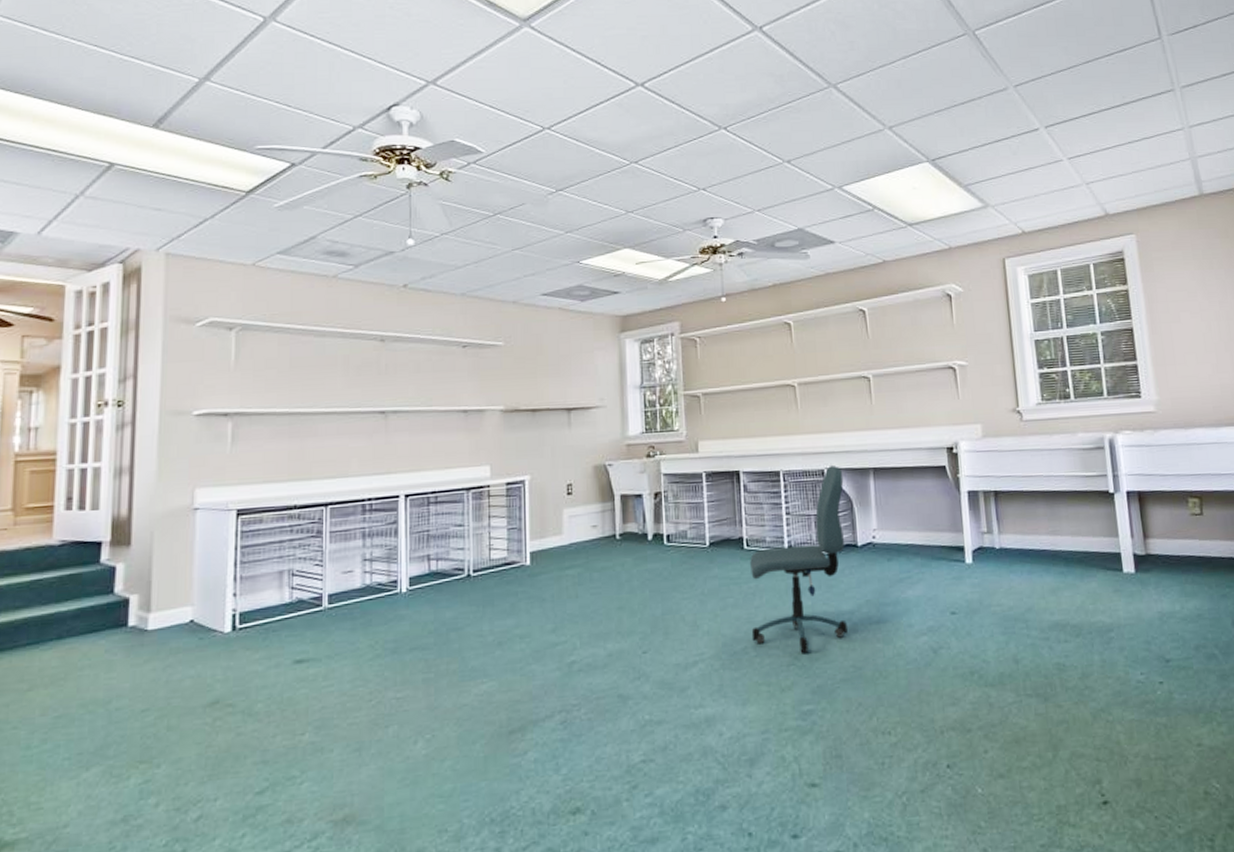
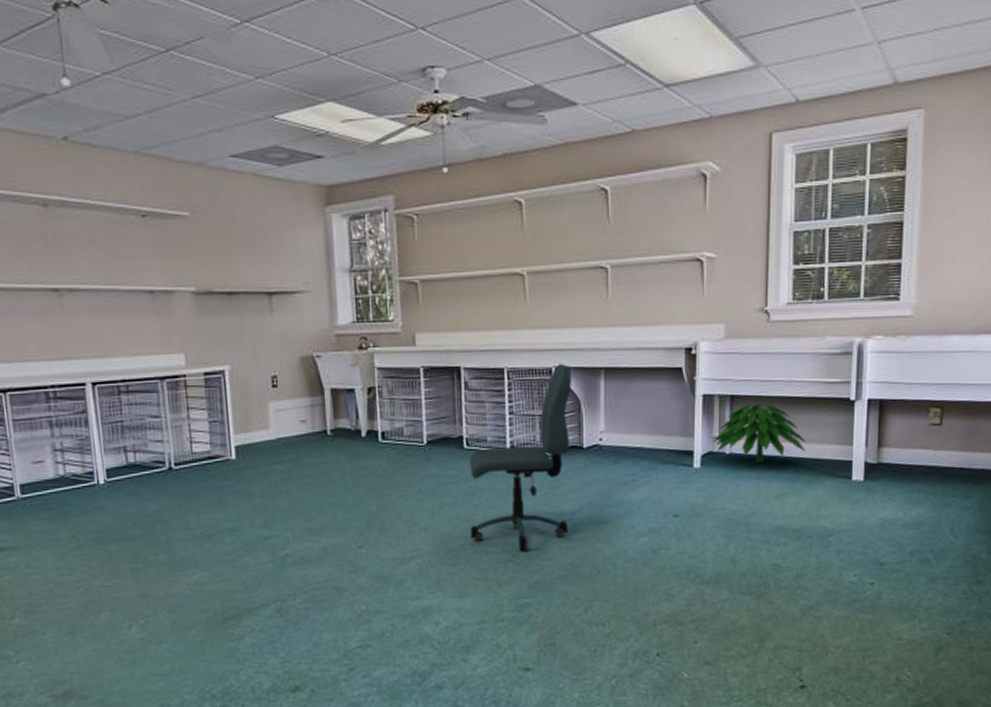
indoor plant: none [982,494,1073,558] -> present [713,399,806,464]

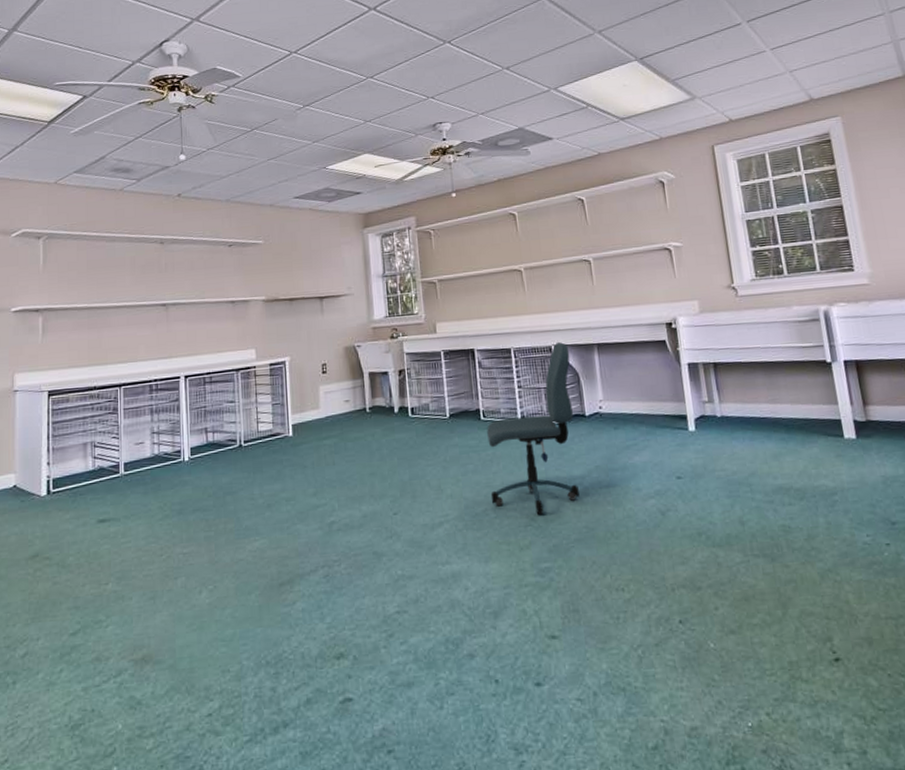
indoor plant: present [713,399,806,464] -> none [703,365,793,425]

